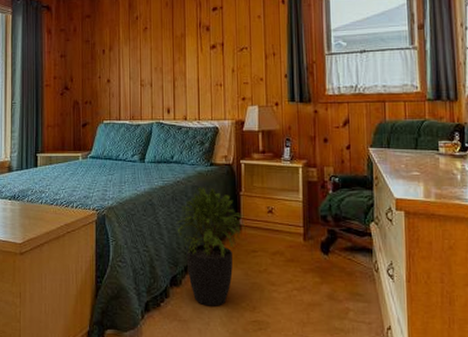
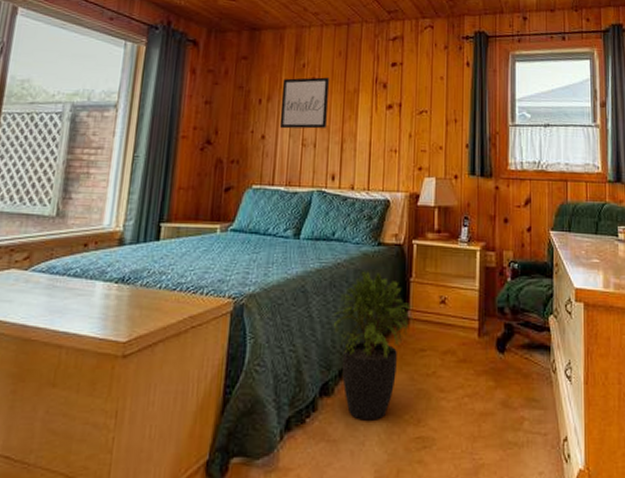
wall art: none [120,26,160,73] -> present [279,77,330,129]

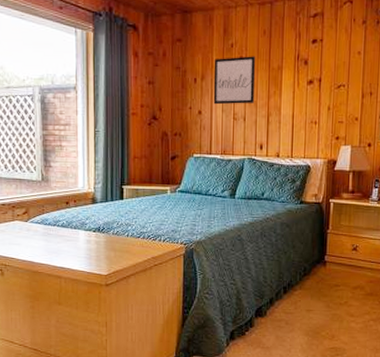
potted plant: present [332,271,413,421] -> none [263,224,330,335]

